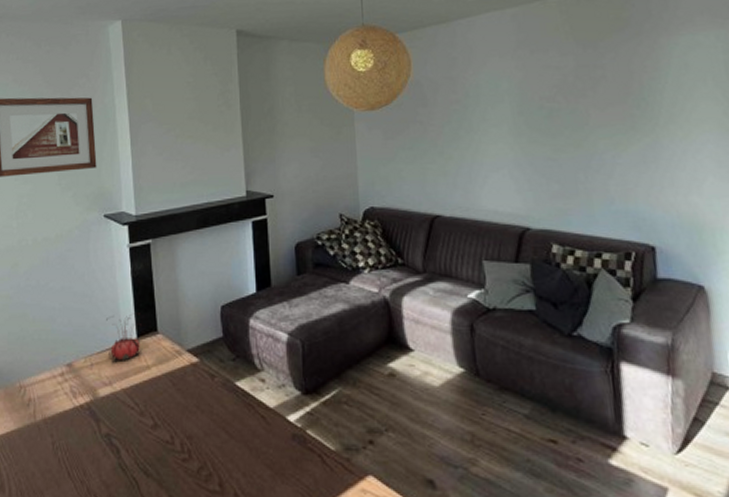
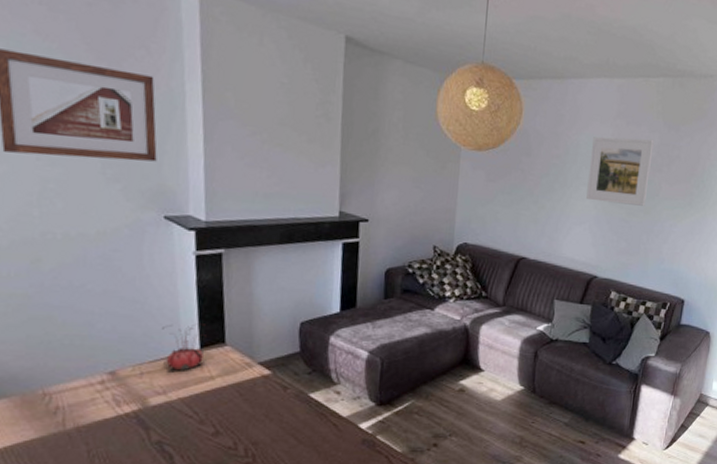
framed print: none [494,63,574,142] -> present [586,137,654,206]

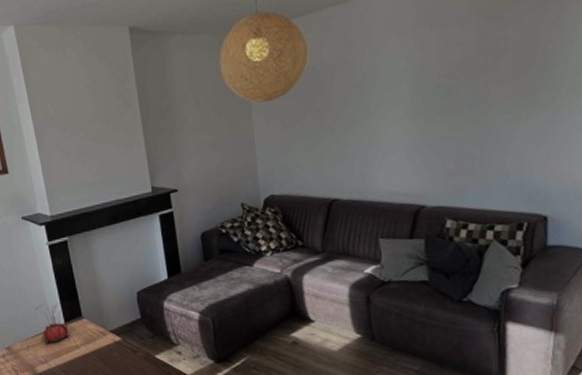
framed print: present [586,137,654,206] -> none [392,37,472,124]

